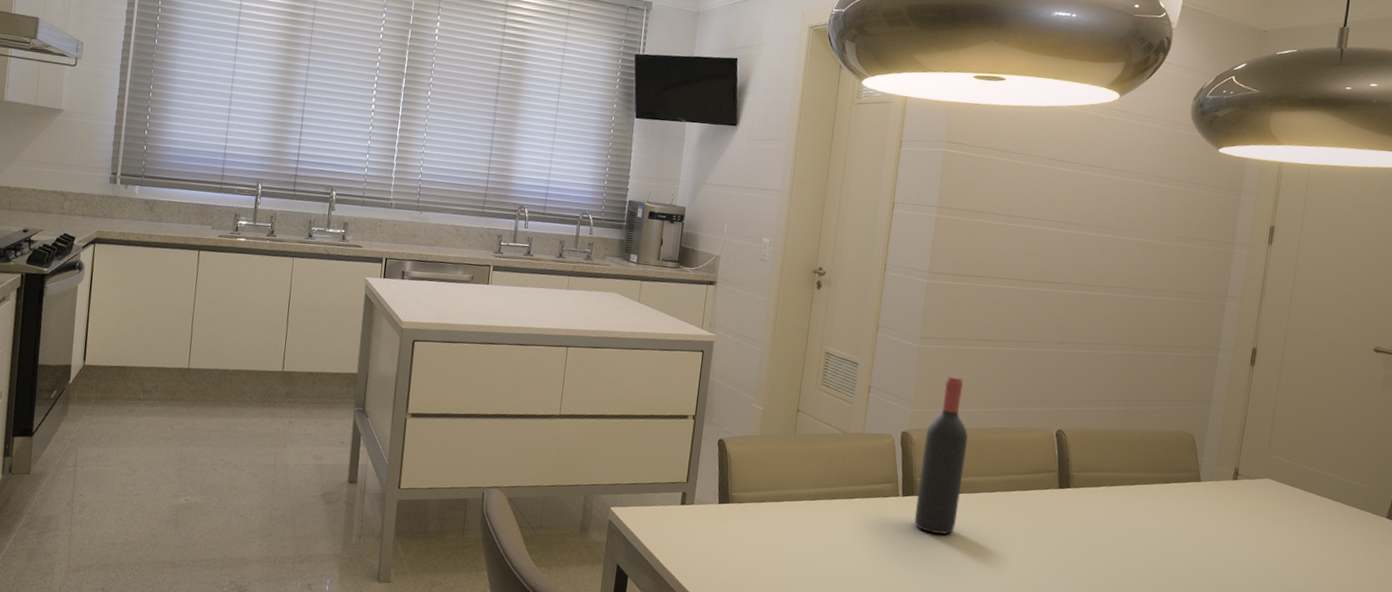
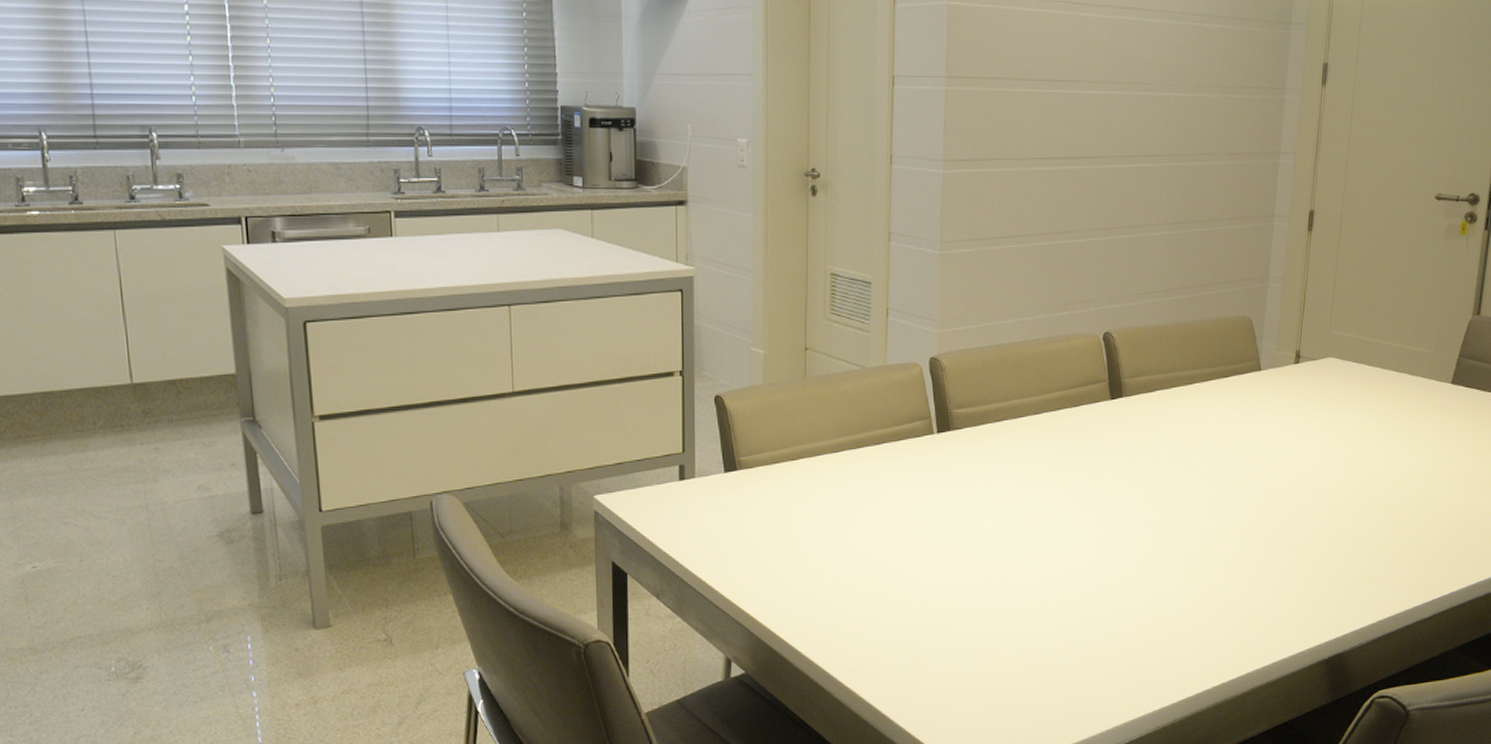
wine bottle: present [914,375,968,535] -> none [953,284,1005,470]

